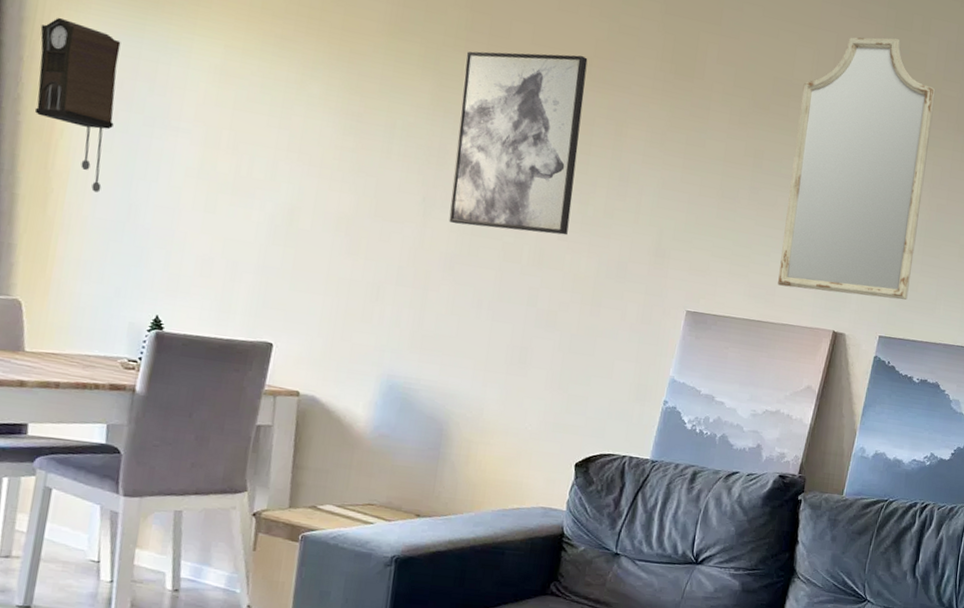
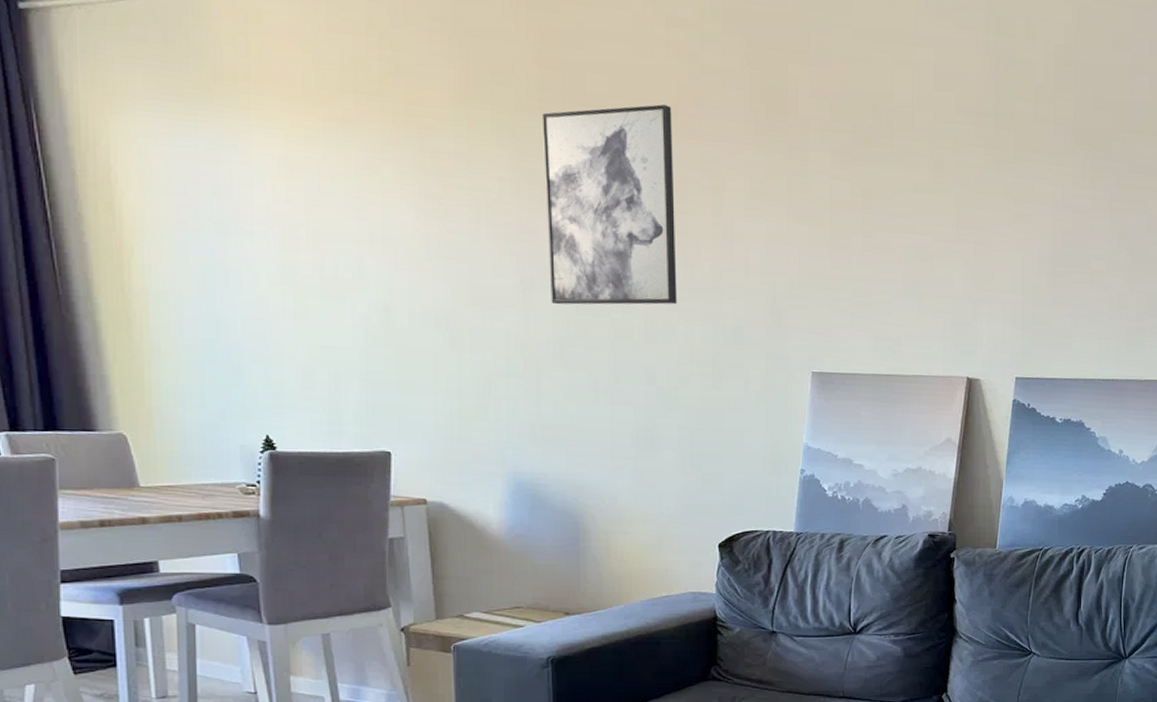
pendulum clock: present [34,17,121,193] -> none [87,123,185,311]
home mirror: present [778,37,936,300] -> none [904,47,1048,337]

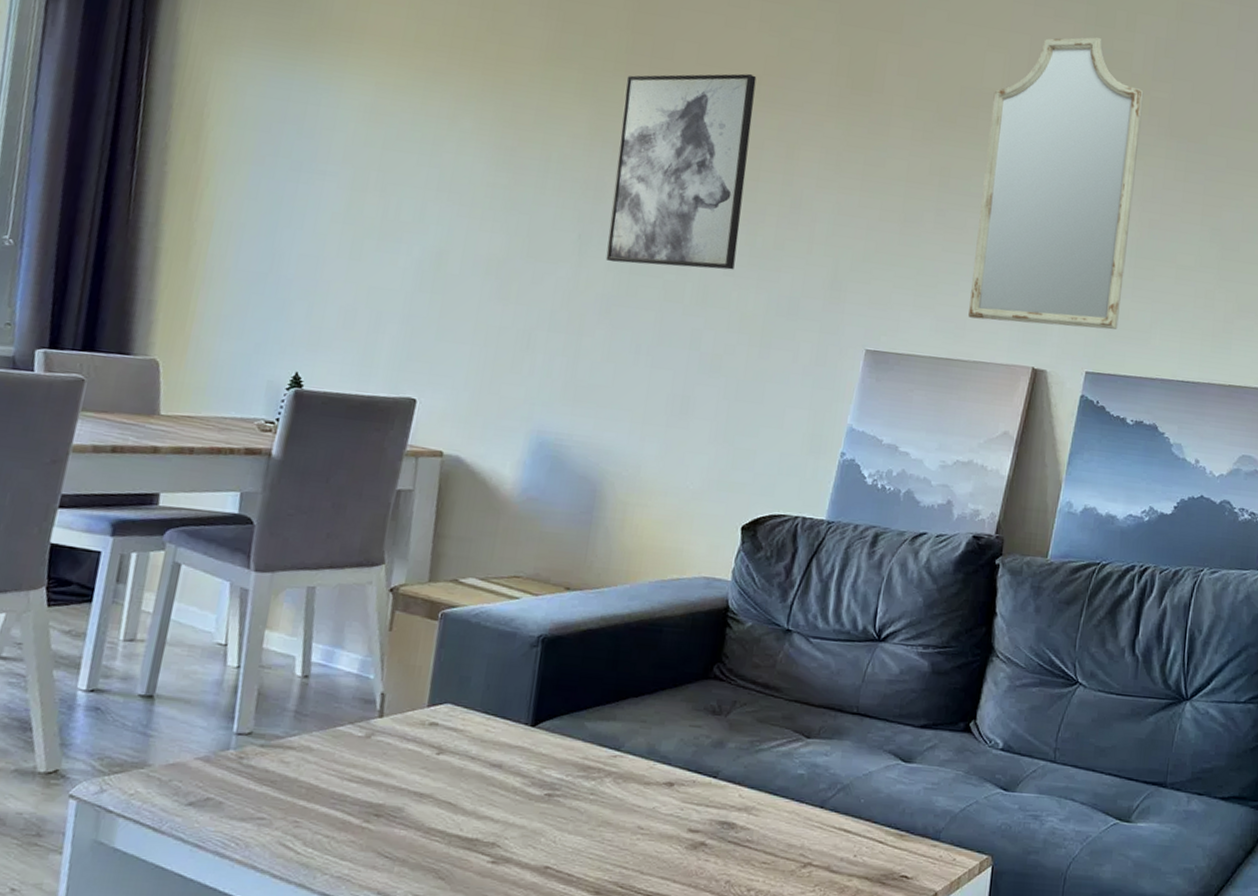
home mirror: none [904,47,1048,337] -> present [968,37,1144,330]

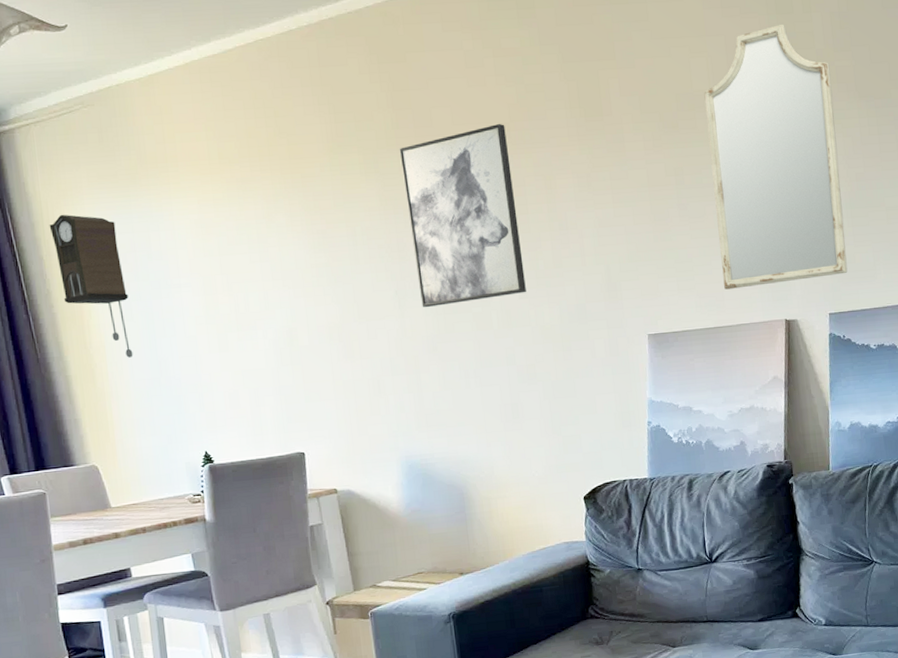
pendulum clock: none [181,62,271,243] -> present [49,214,134,358]

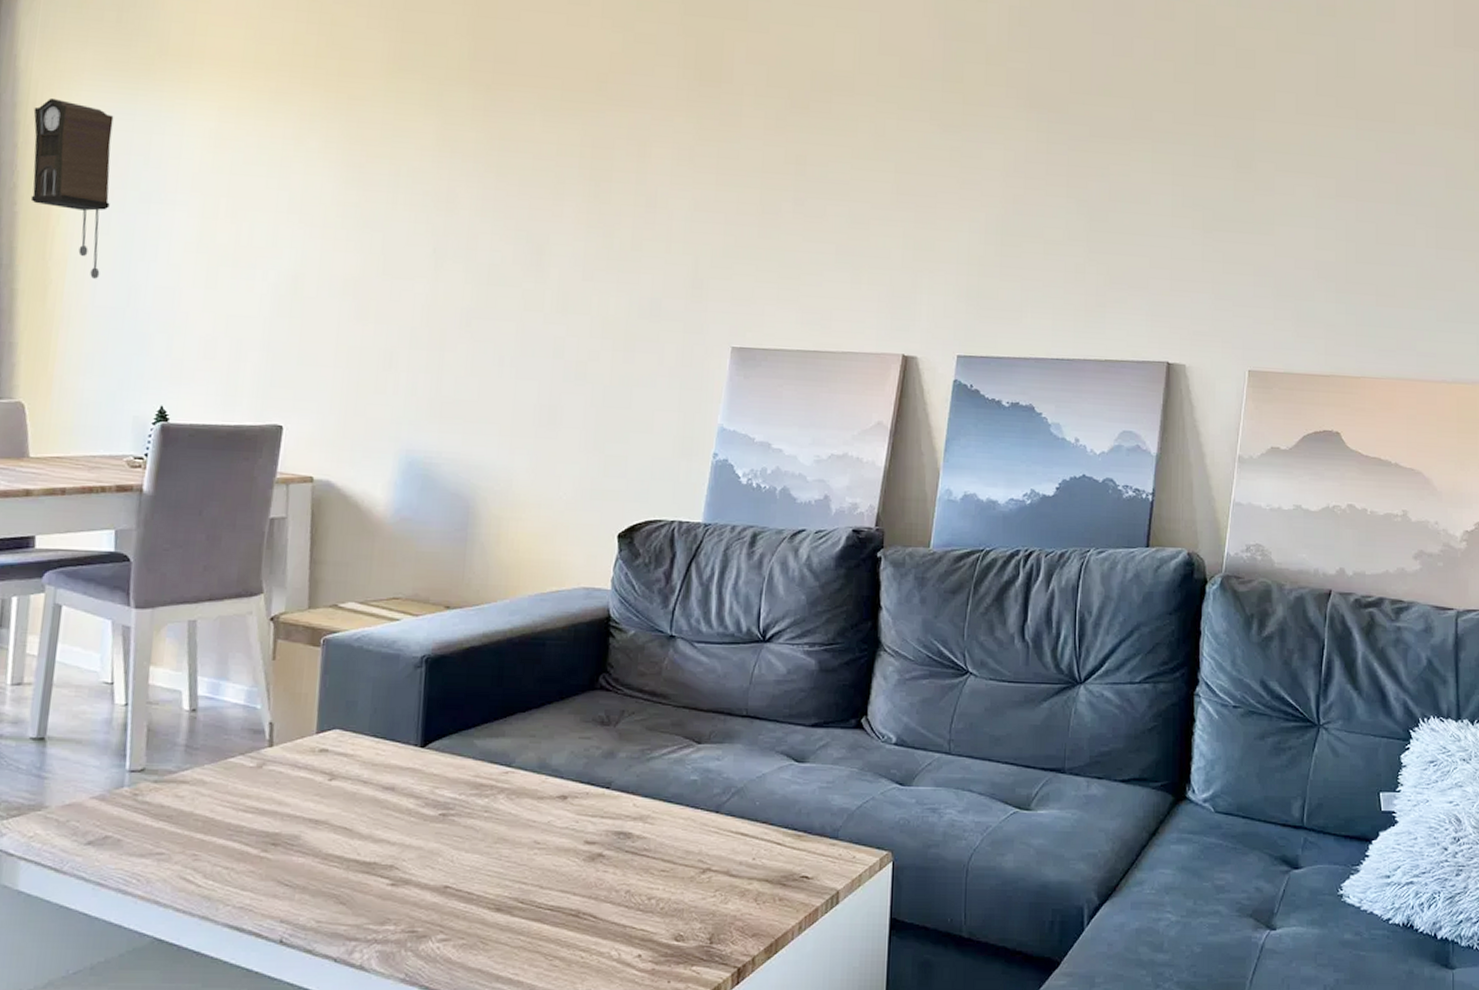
wall art: present [399,123,526,308] -> none [462,72,603,275]
home mirror: present [704,24,848,290] -> none [834,10,1000,311]

